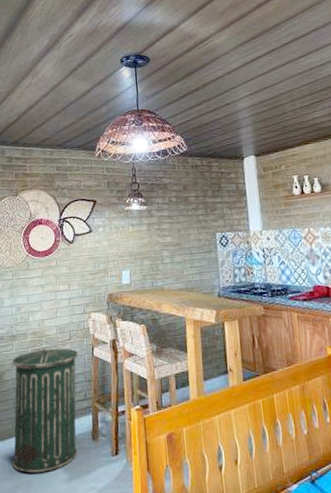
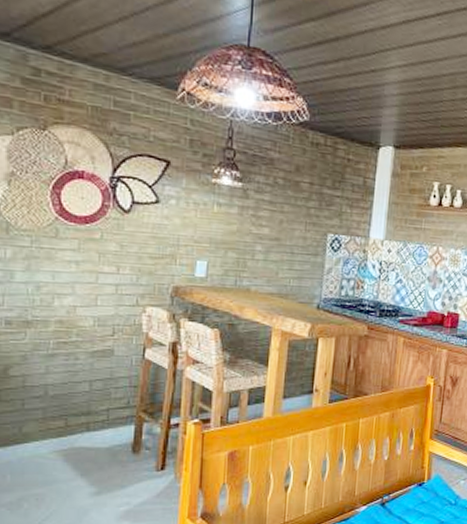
trash can: present [12,348,79,473] -> none [17,343,124,485]

